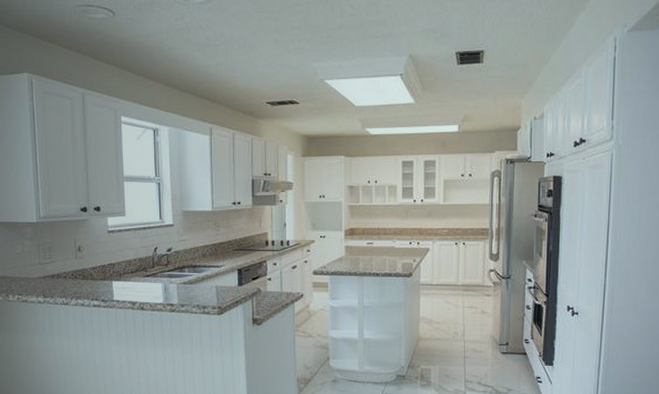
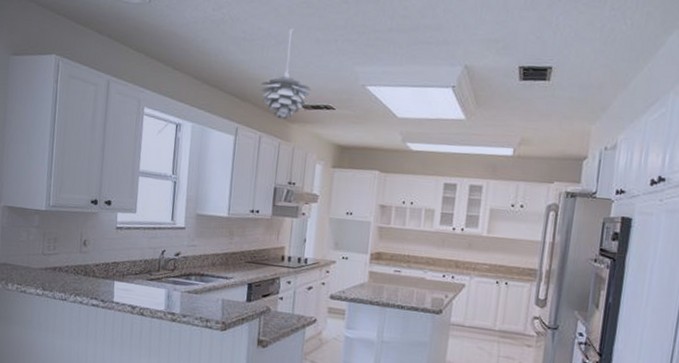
pendant light: none [228,30,276,117] -> present [260,26,312,120]

